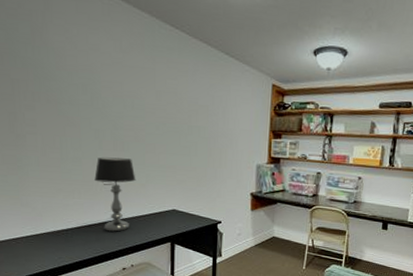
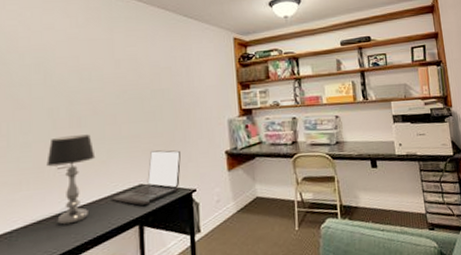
laptop: none [148,182,210,227] -> present [111,150,181,206]

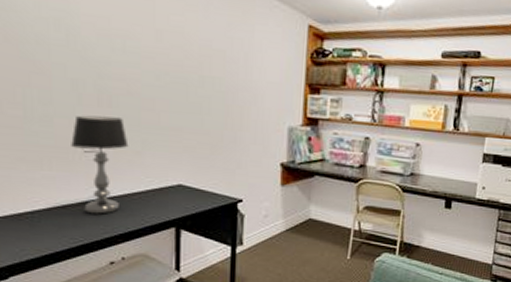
laptop: present [111,150,181,206] -> none [145,149,228,207]

